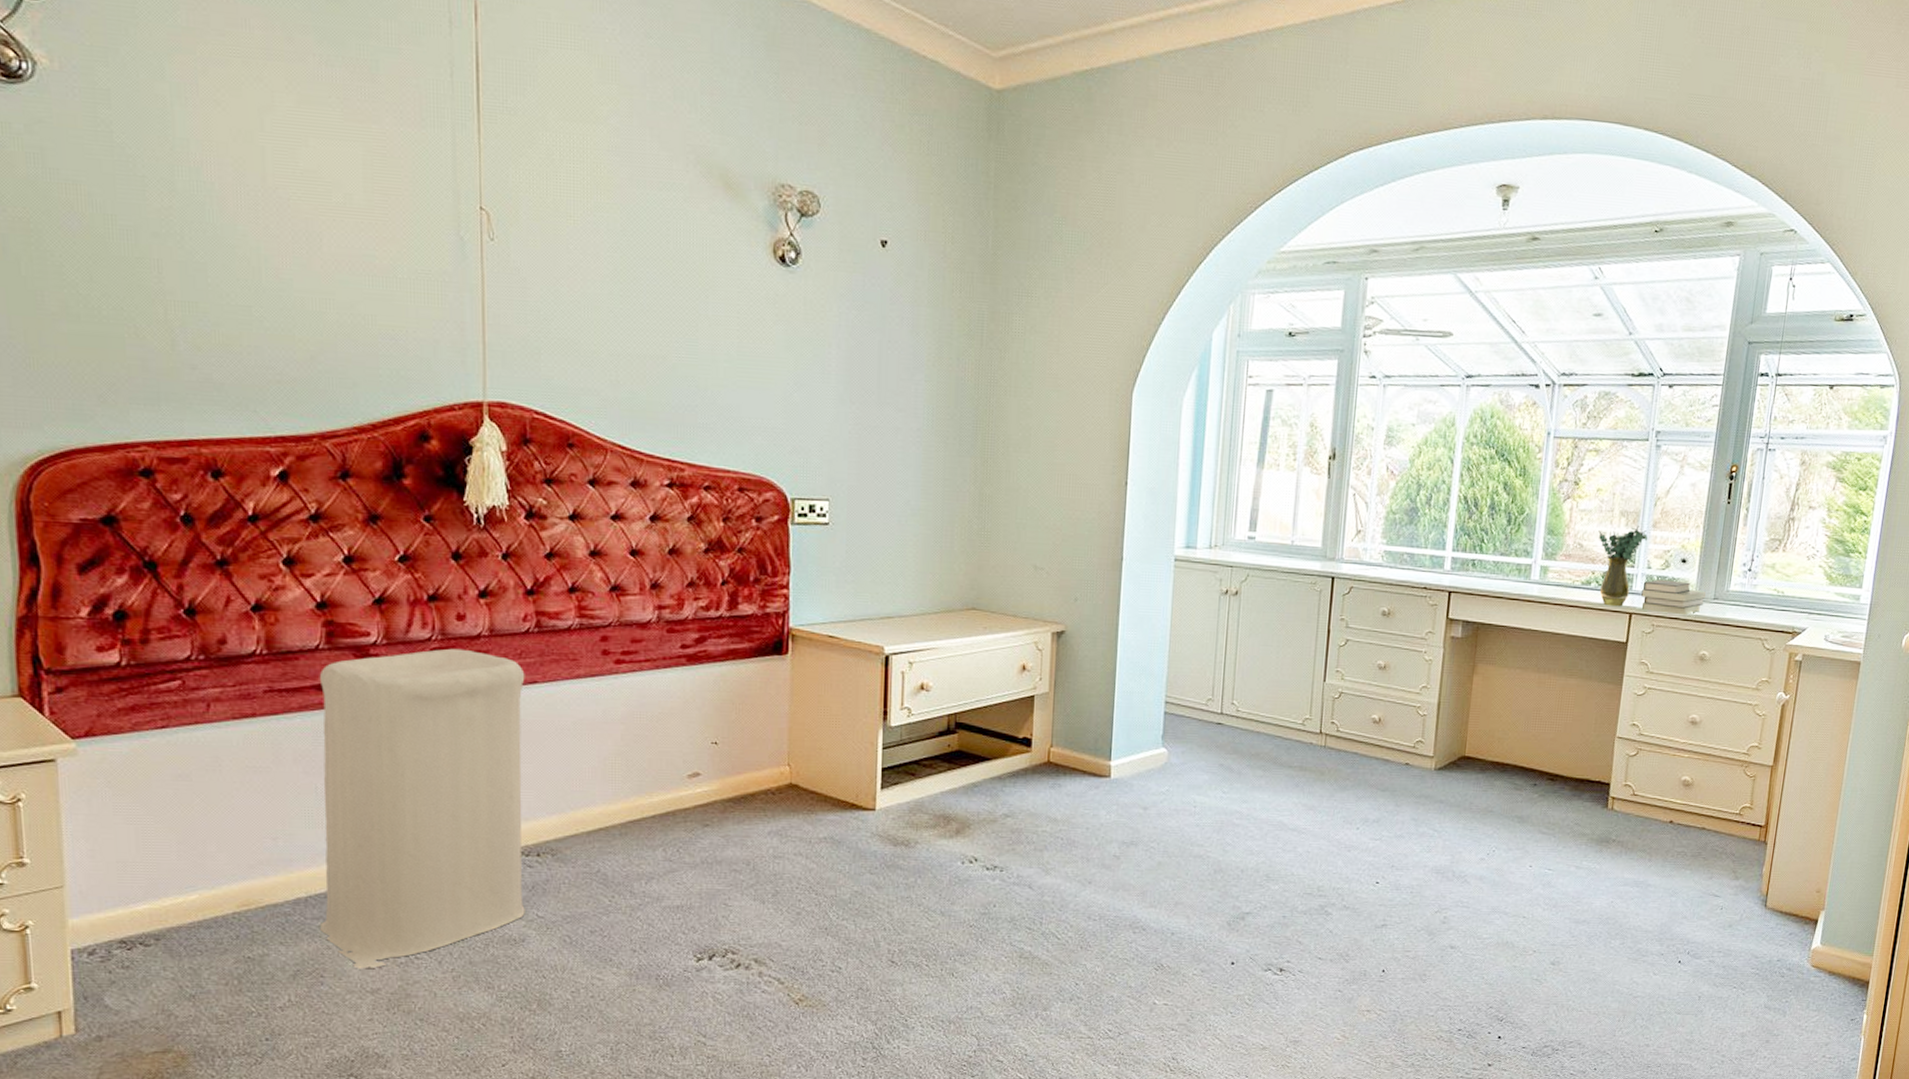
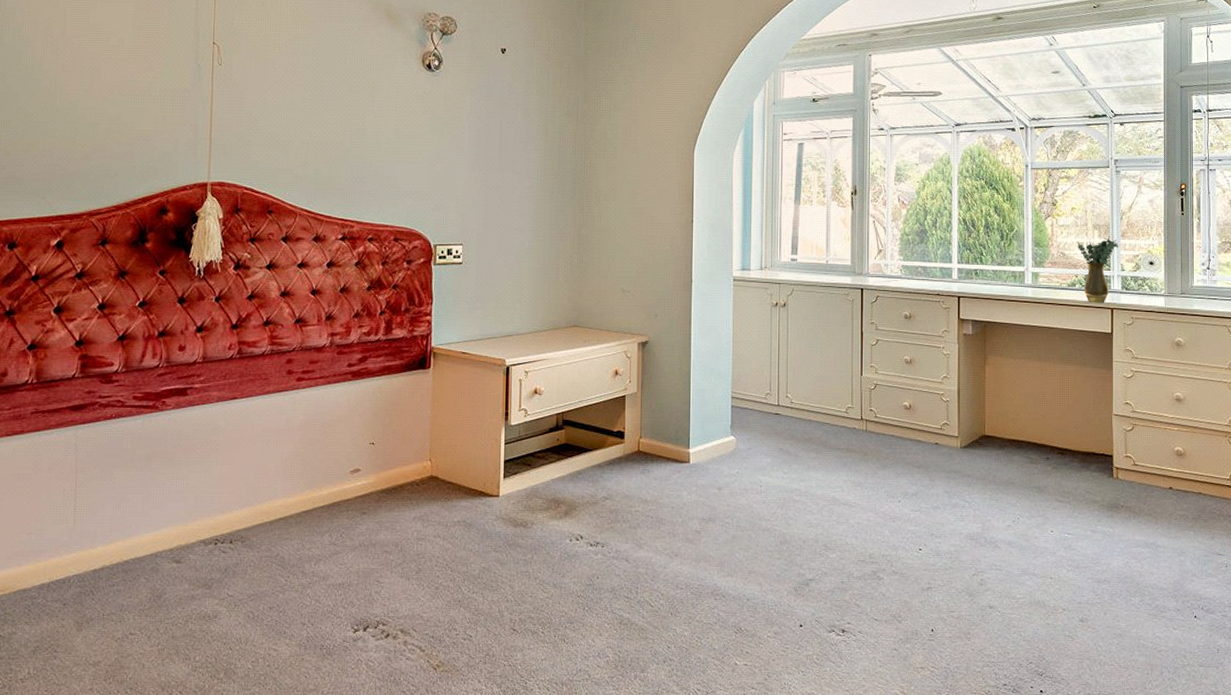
laundry basket: present [319,648,525,969] -> none [58,373,228,645]
books: present [1641,579,1707,616] -> none [1119,279,1175,309]

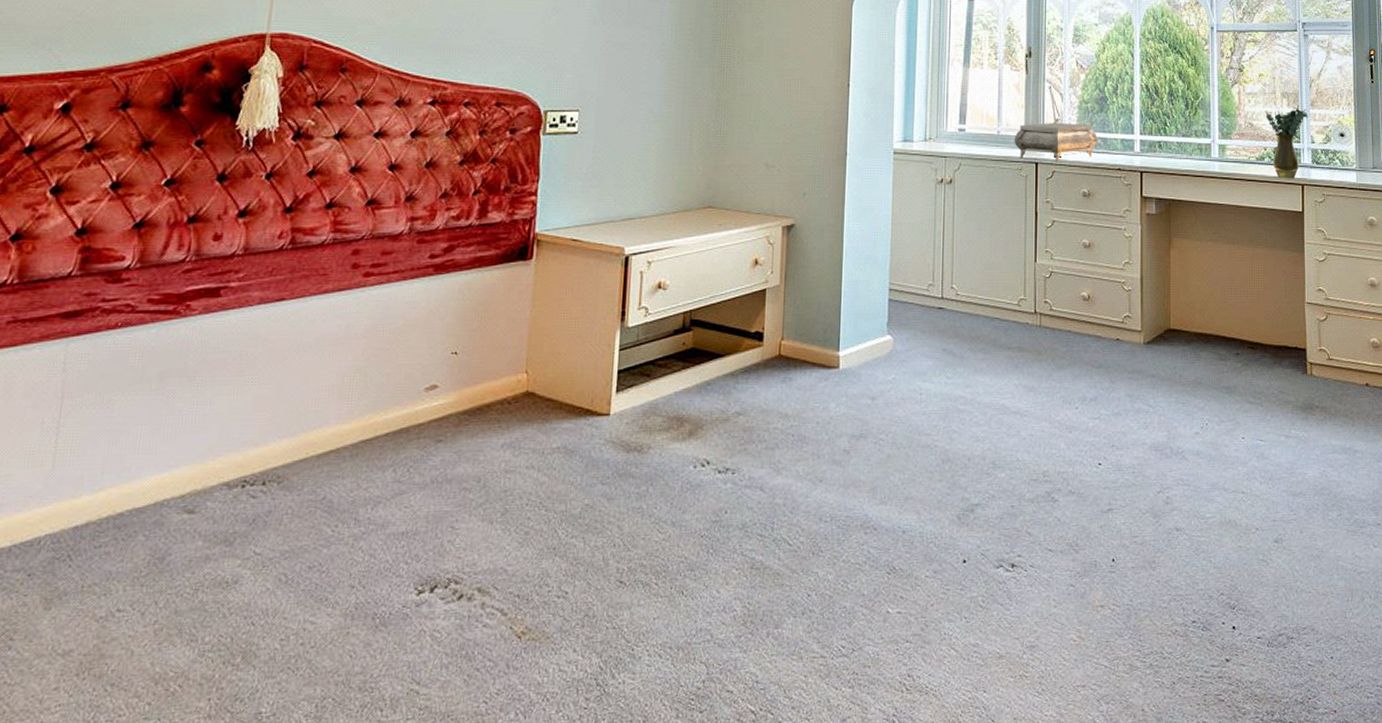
jewelry box: none [841,253,918,289] -> present [1014,123,1098,163]

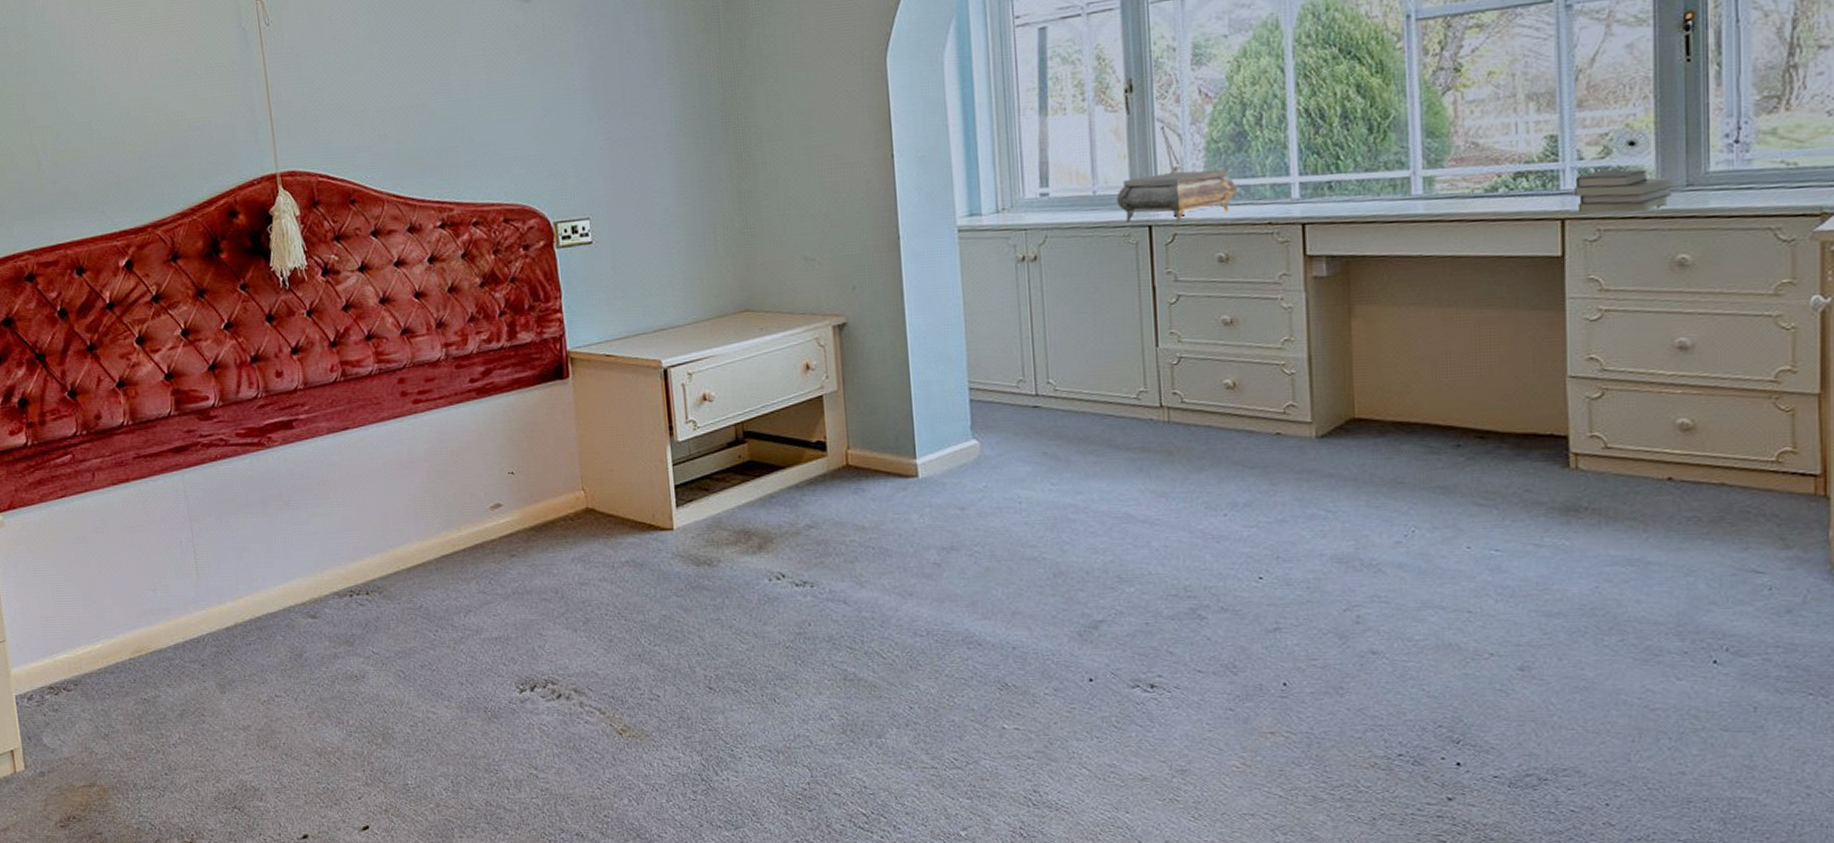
vase: present [1265,105,1308,179] -> none [1498,109,1571,215]
books: none [1310,152,1366,184] -> present [1575,169,1674,214]

